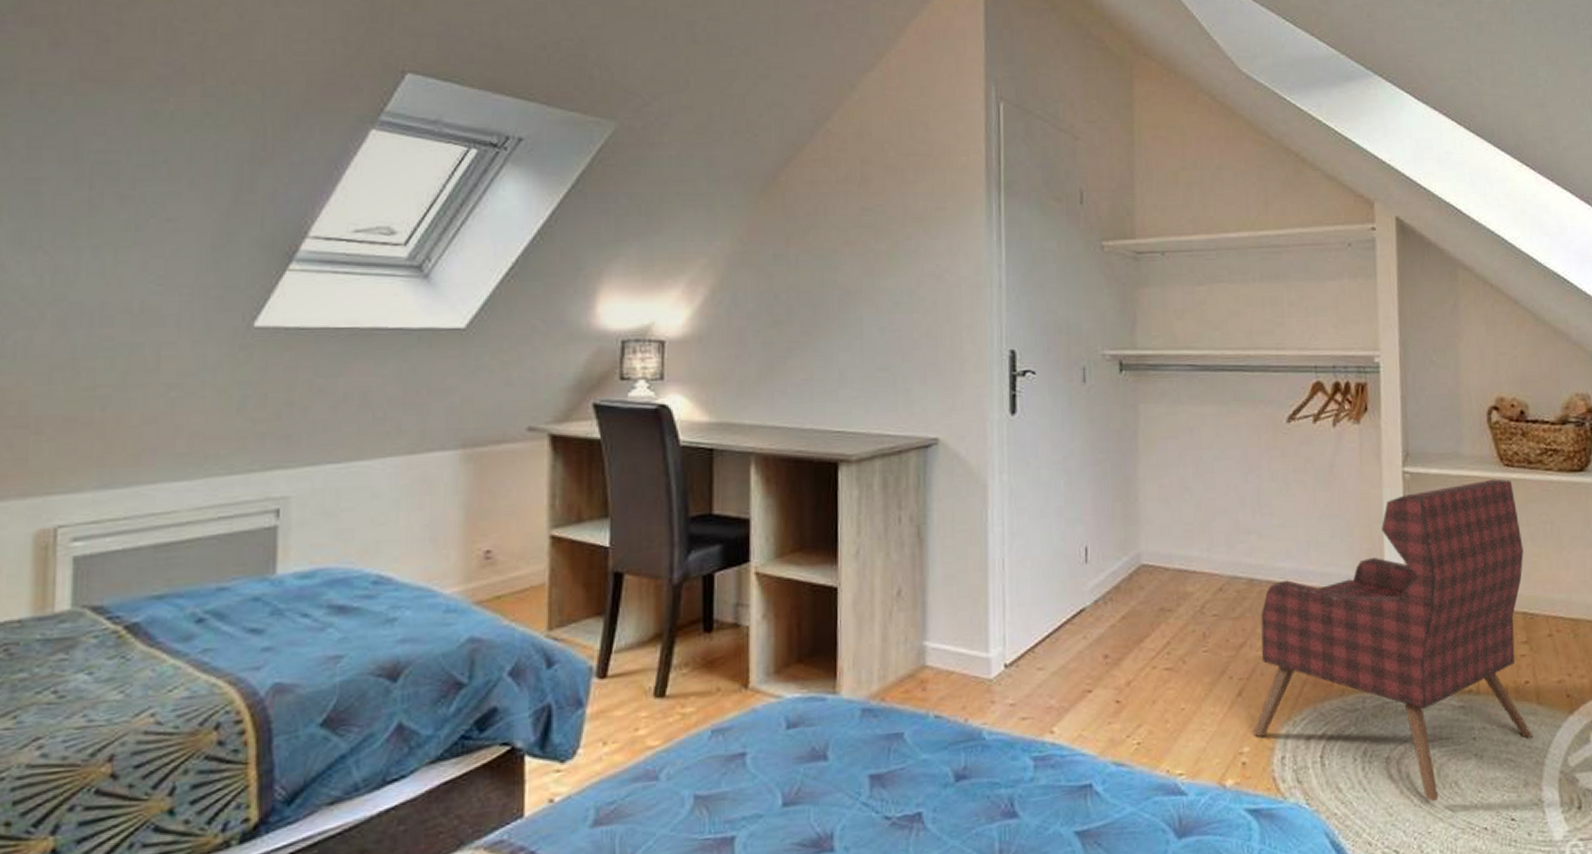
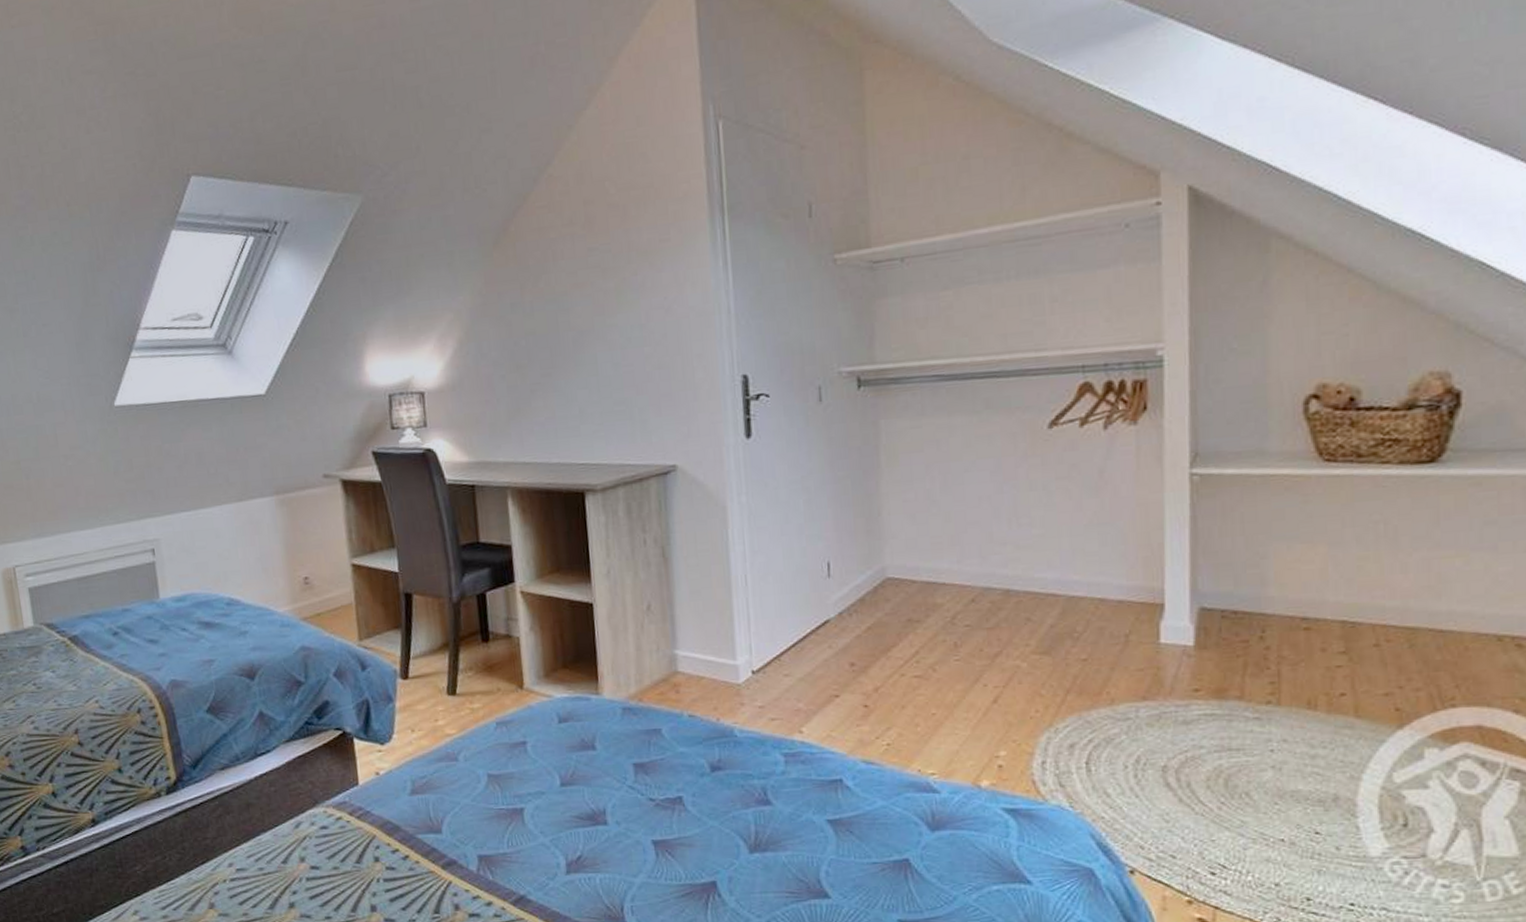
armchair: present [1253,478,1534,801] -> none [1010,476,1349,810]

